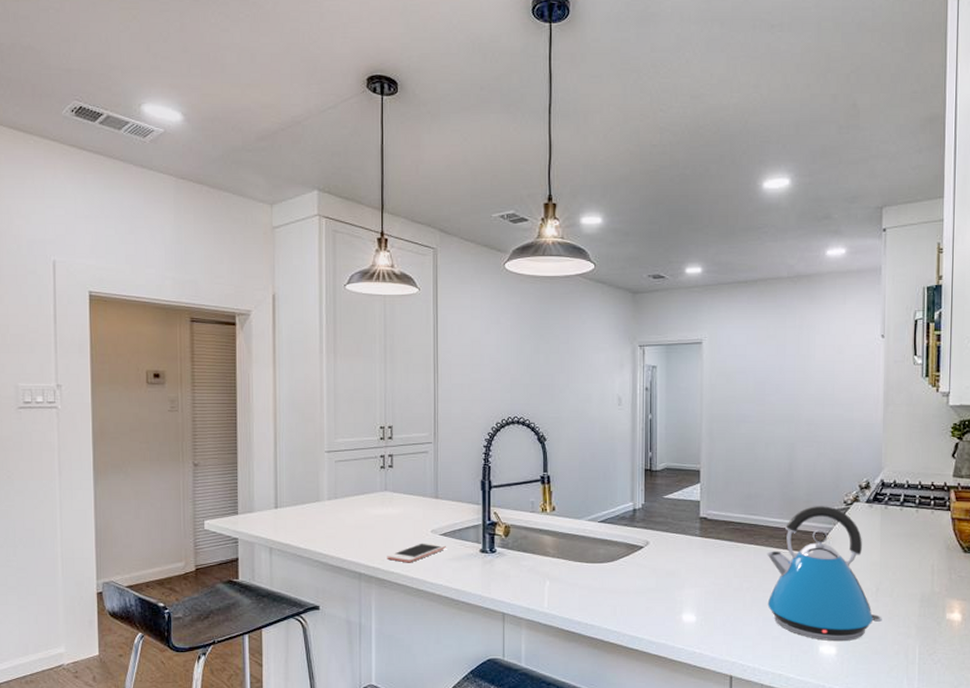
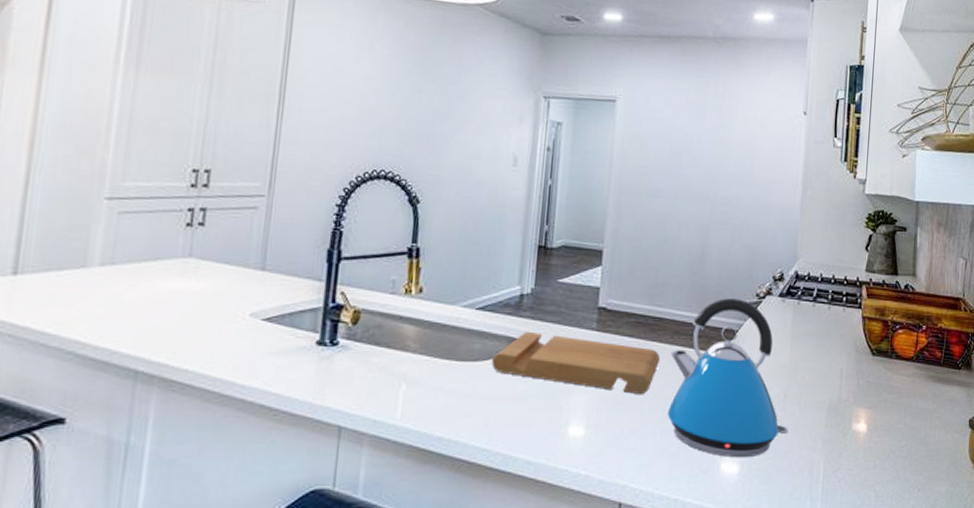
cell phone: present [387,541,446,563] -> none [180,328,269,358]
cutting board: none [615,538,758,588] -> present [492,331,661,394]

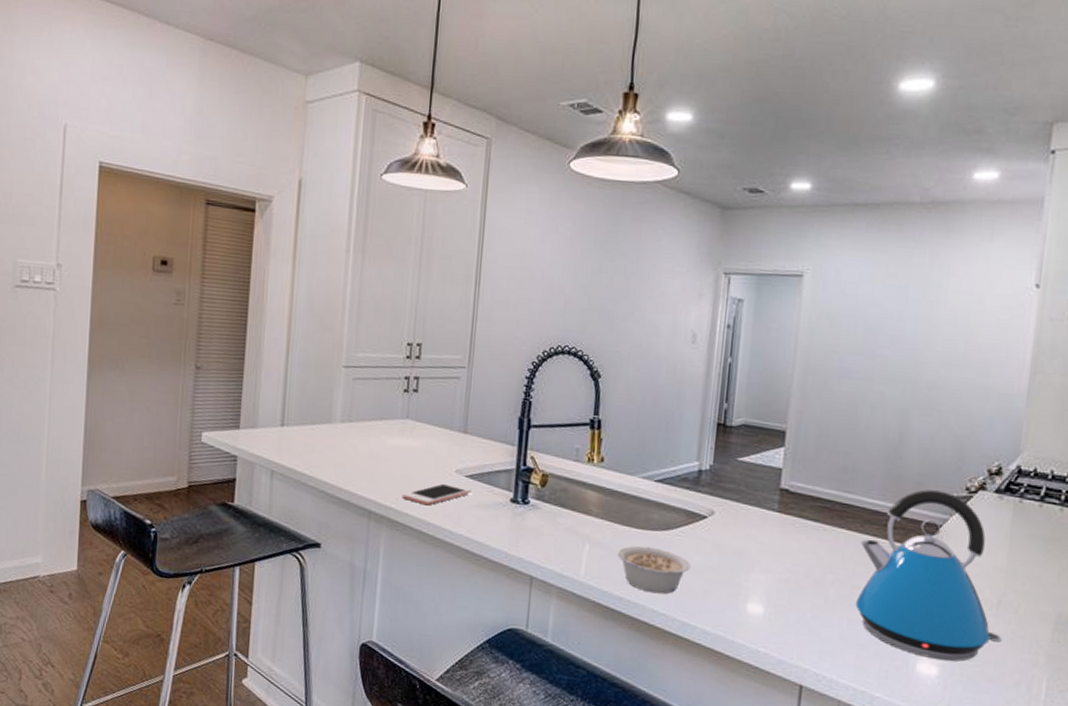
cell phone: none [180,328,269,358] -> present [402,482,471,506]
legume: none [437,379,513,428] -> present [617,546,691,594]
cutting board: present [492,331,661,394] -> none [670,506,849,581]

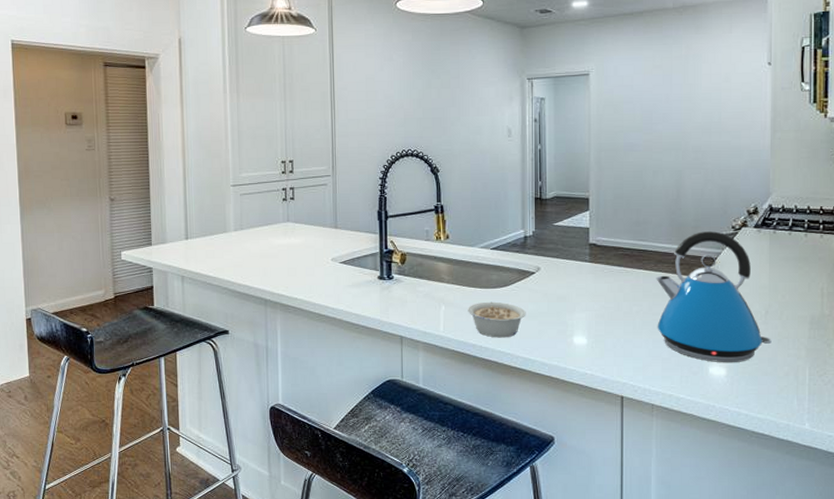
cell phone: present [402,482,471,506] -> none [290,269,346,290]

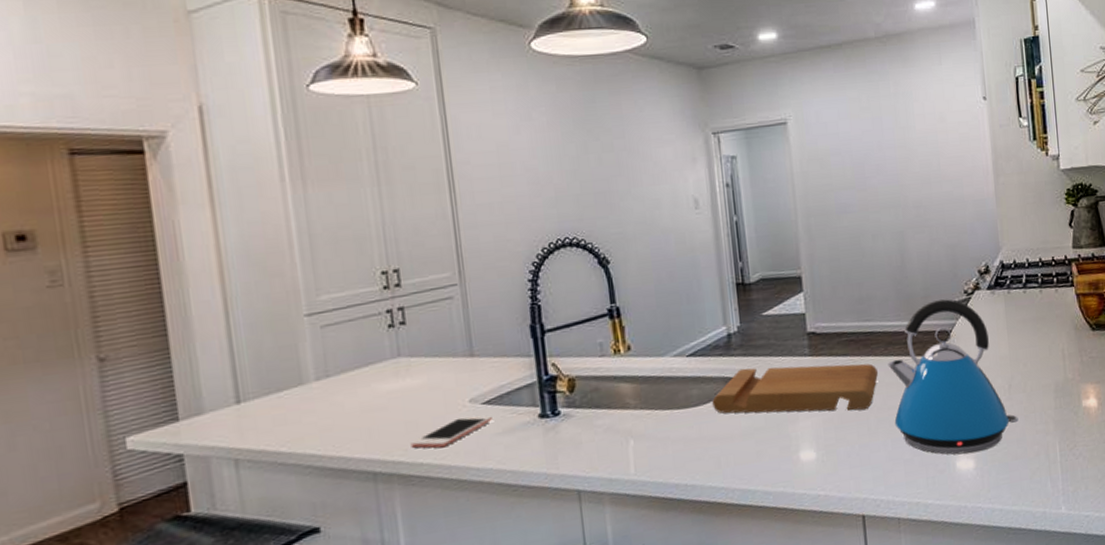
cell phone: none [290,269,346,290] -> present [410,415,492,448]
legume: present [468,301,526,338] -> none [664,422,739,471]
cutting board: none [507,264,647,311] -> present [712,363,879,414]

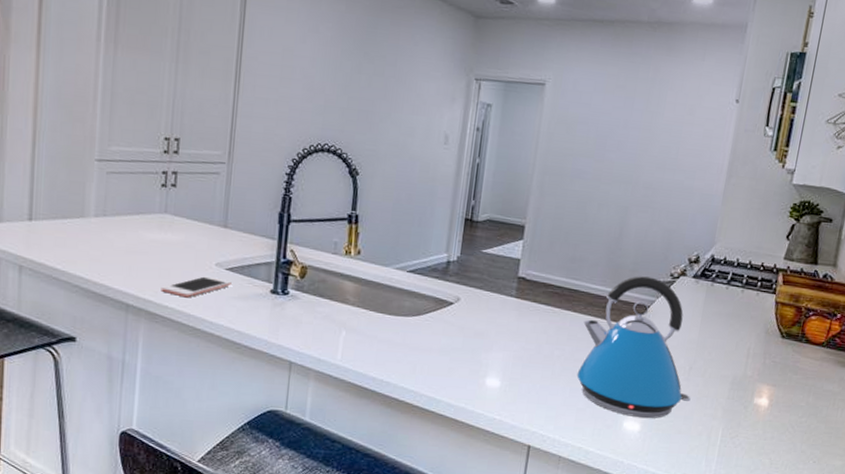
cutting board: present [712,363,879,414] -> none [420,294,574,356]

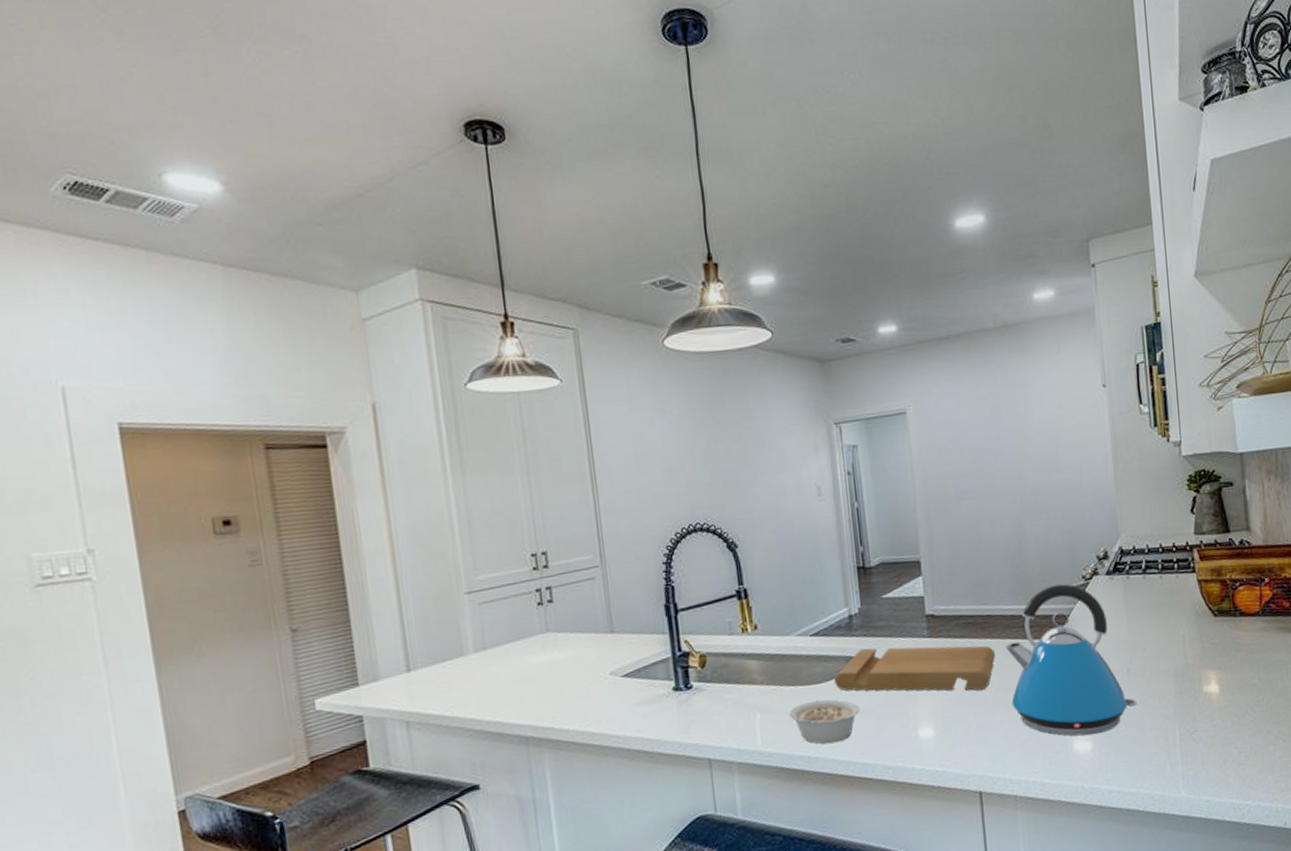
cell phone: present [161,275,232,298] -> none [558,687,631,717]
legume: none [372,330,438,373] -> present [789,699,860,744]
cutting board: none [420,294,574,356] -> present [834,645,996,691]

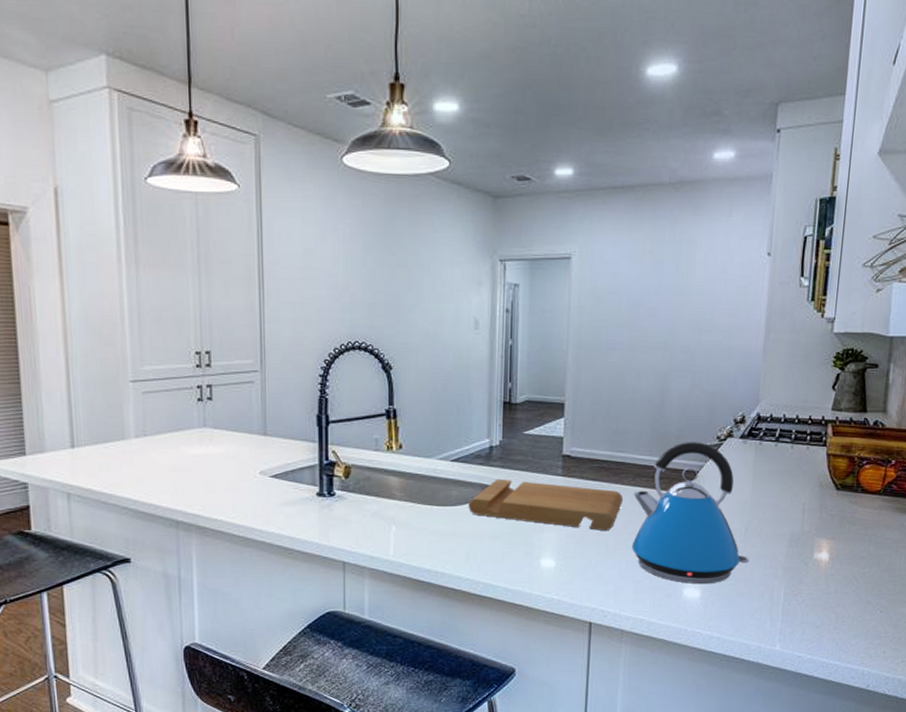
legume: present [789,699,860,744] -> none [422,521,489,562]

